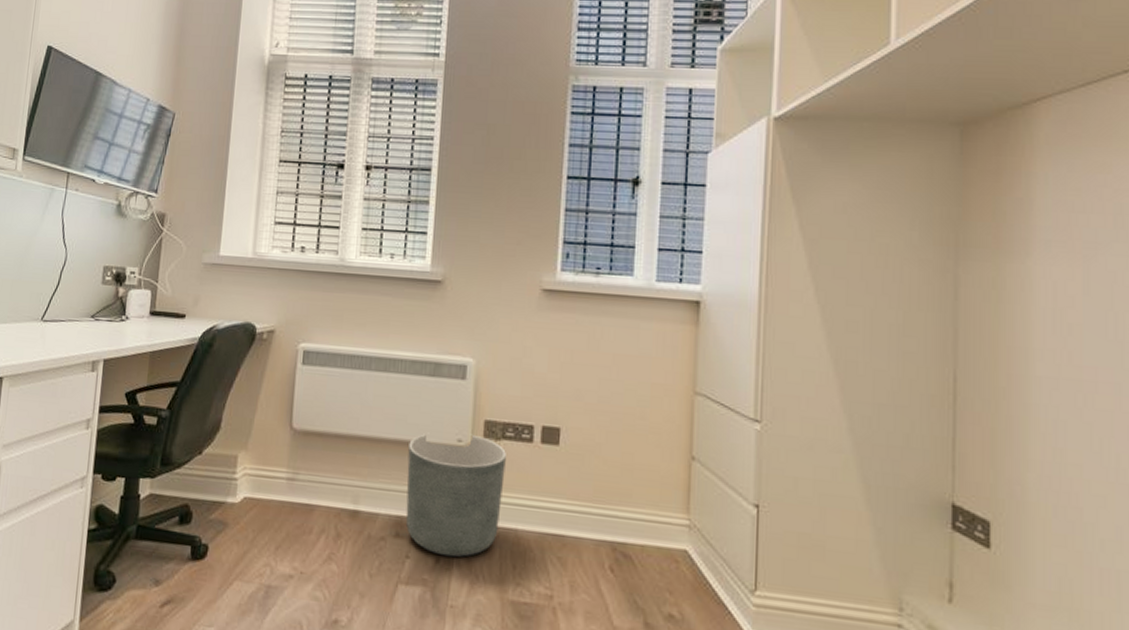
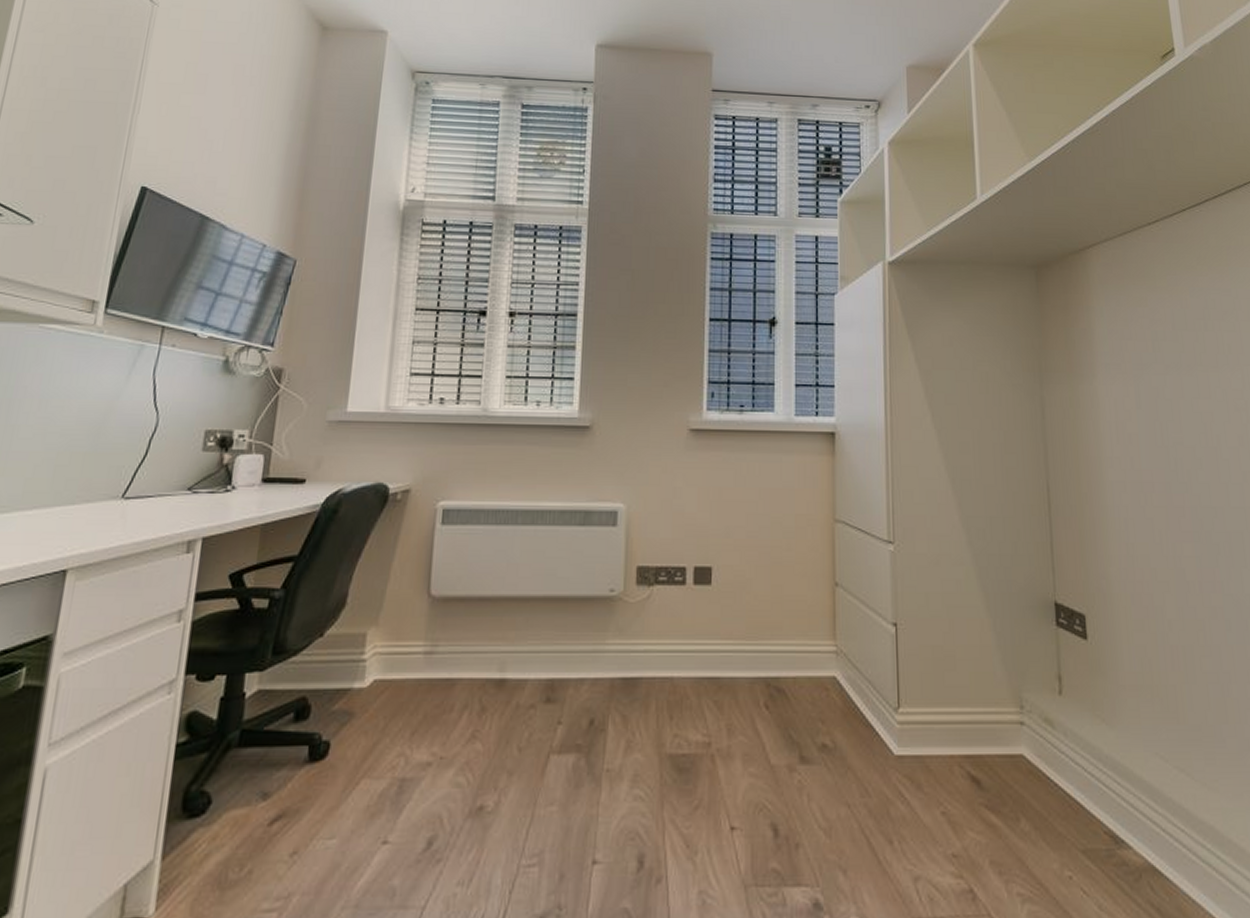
planter: present [406,432,506,558] -> none [557,582,660,716]

